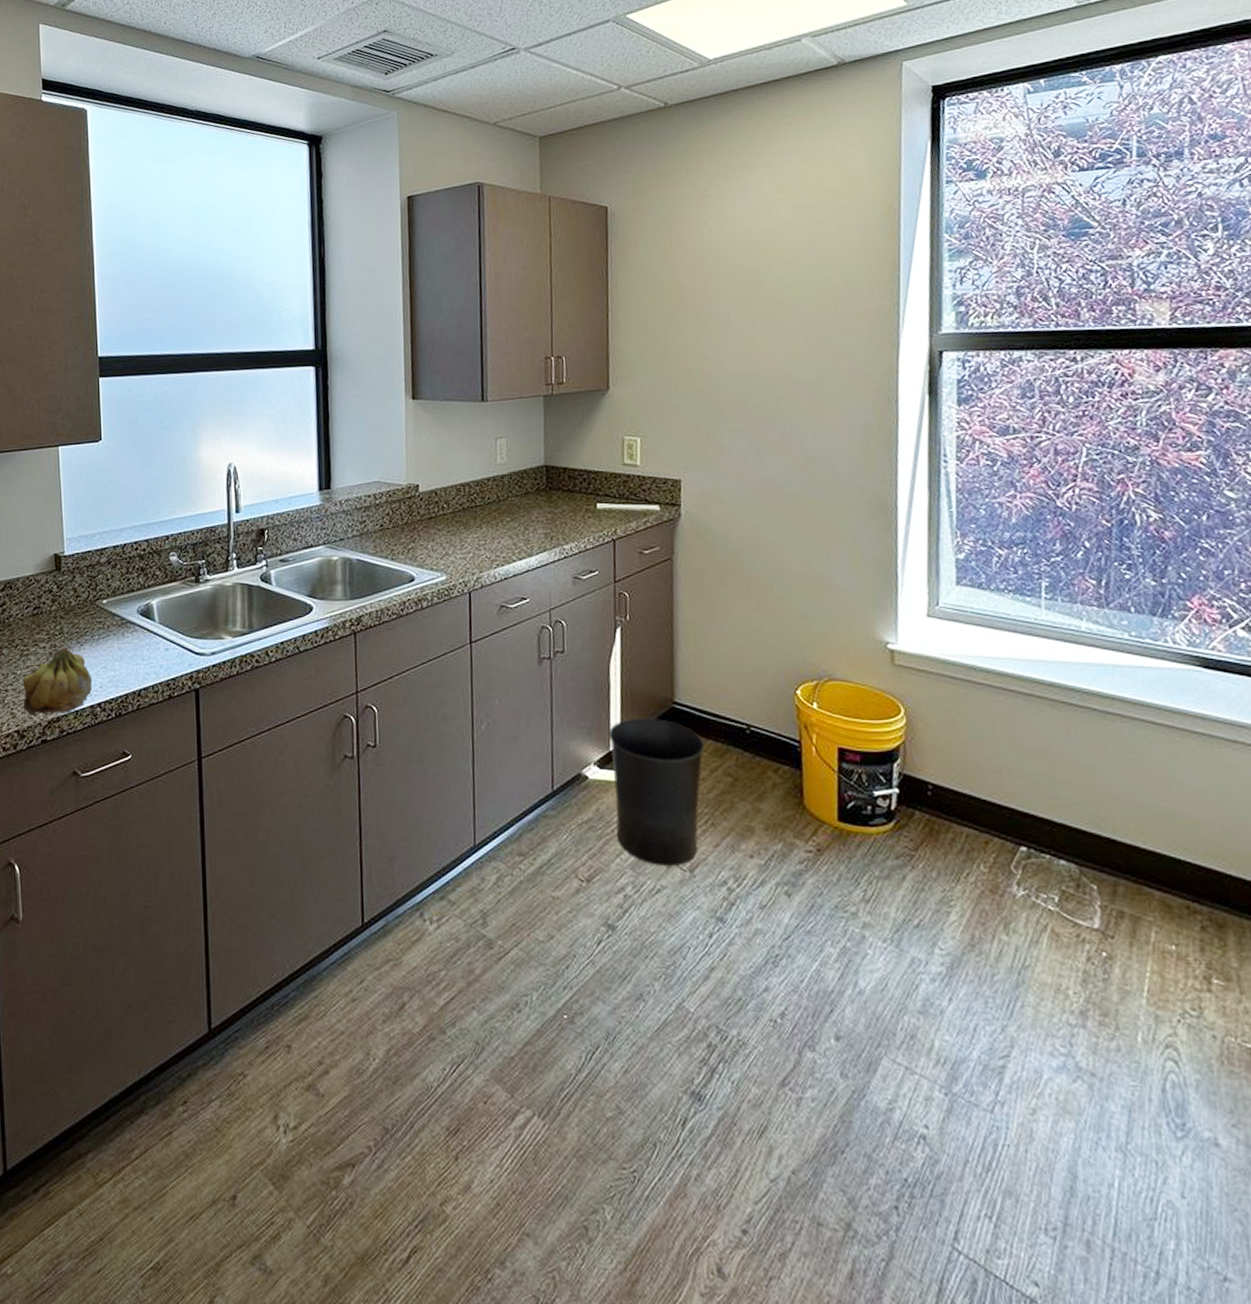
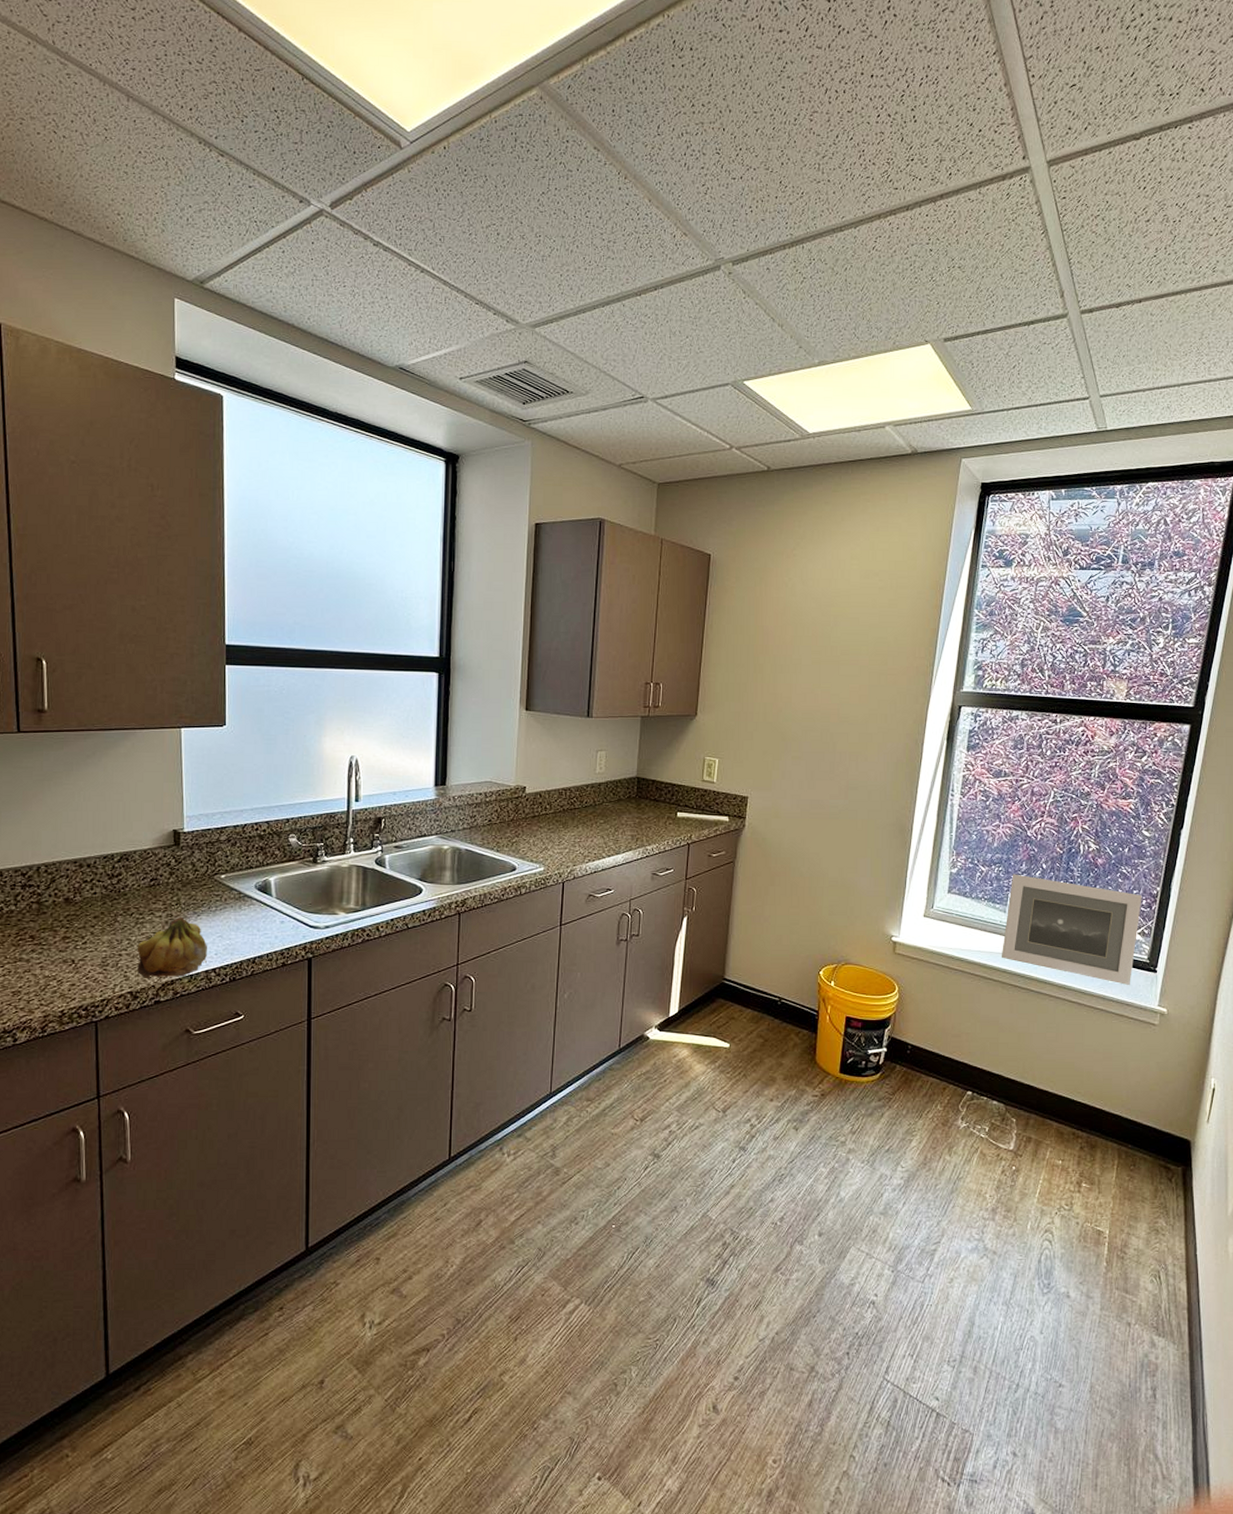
waste bin: present [609,717,705,865] -> none [669,990,744,1107]
picture frame: none [1042,556,1242,701] -> present [1002,874,1142,986]

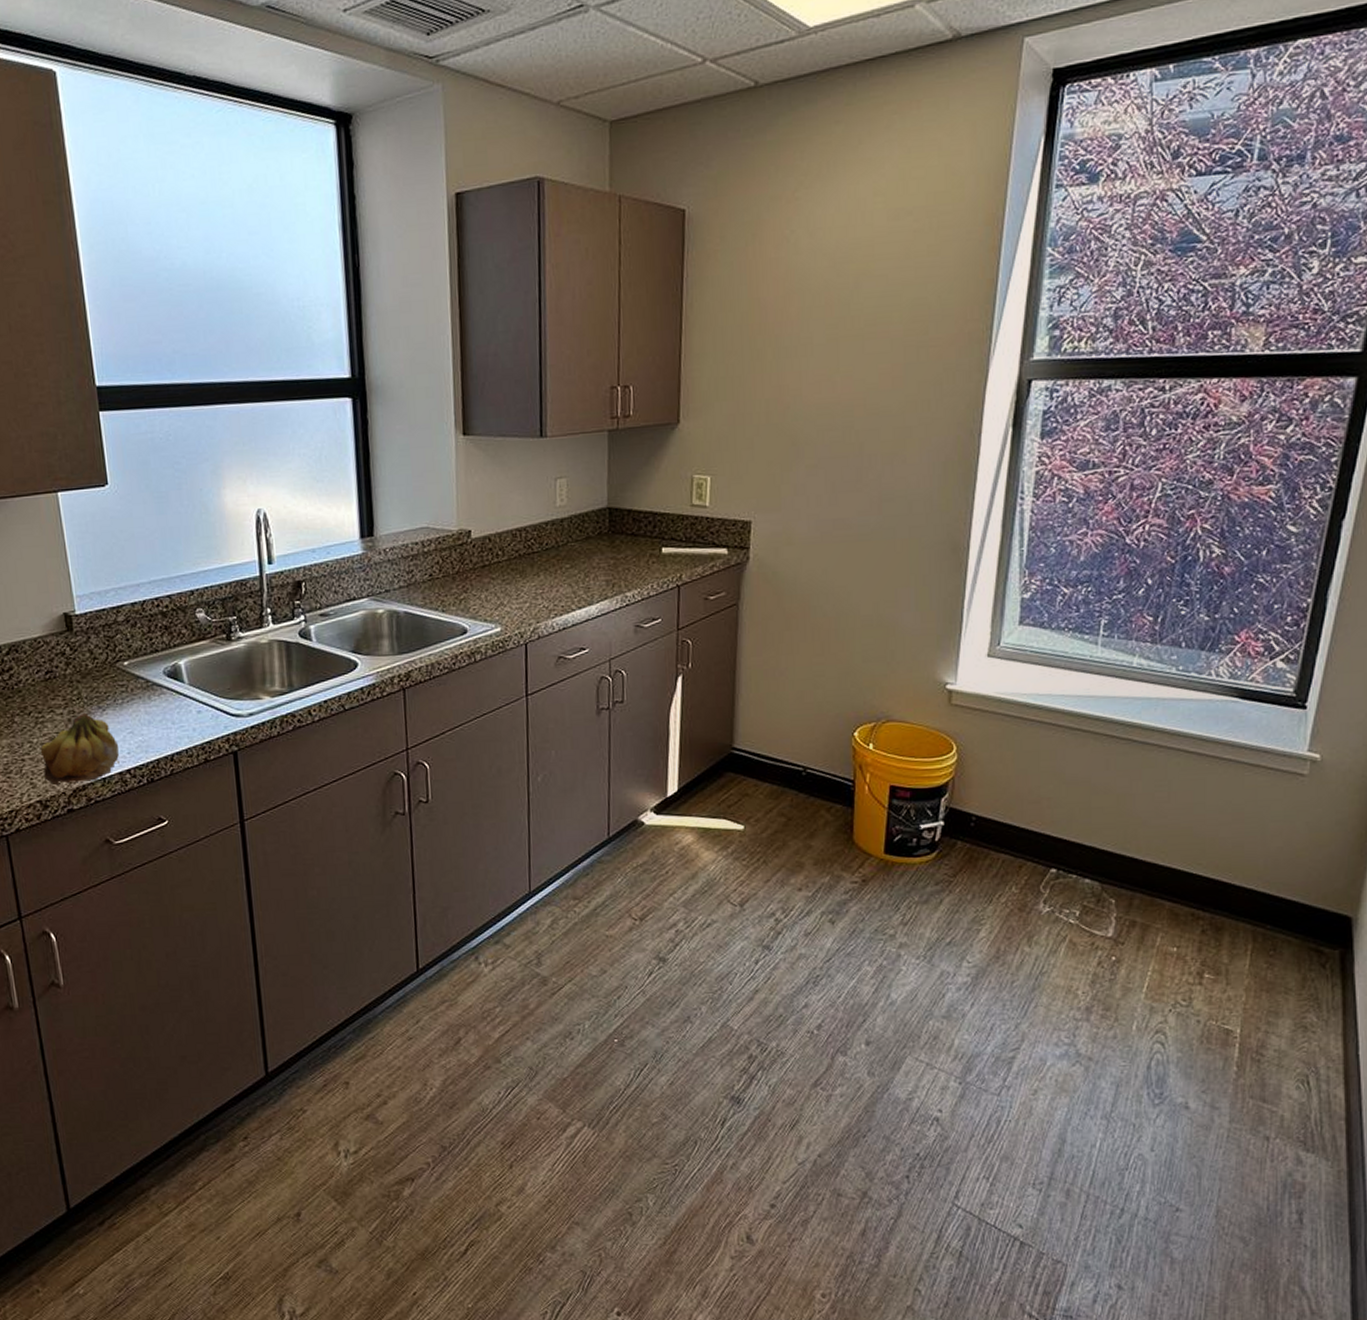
picture frame: present [1002,874,1142,986] -> none [1093,594,1286,728]

